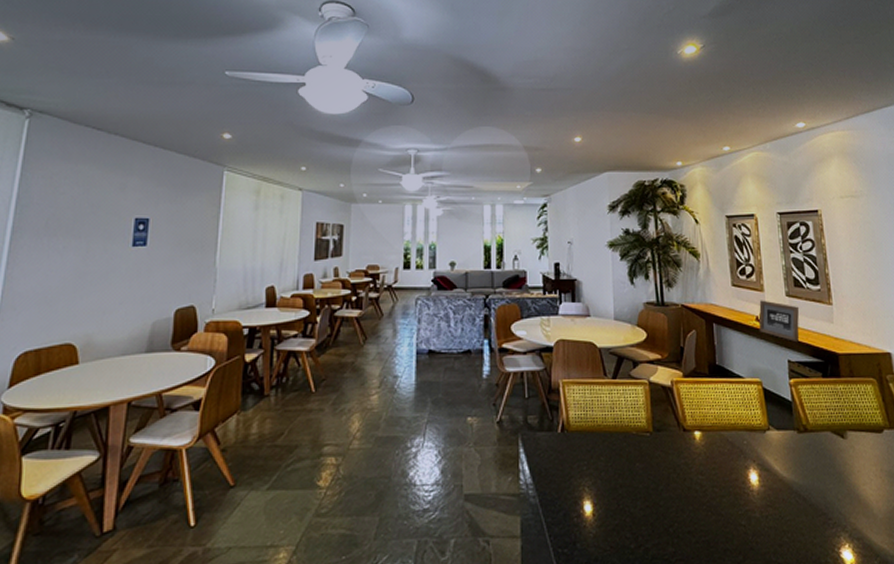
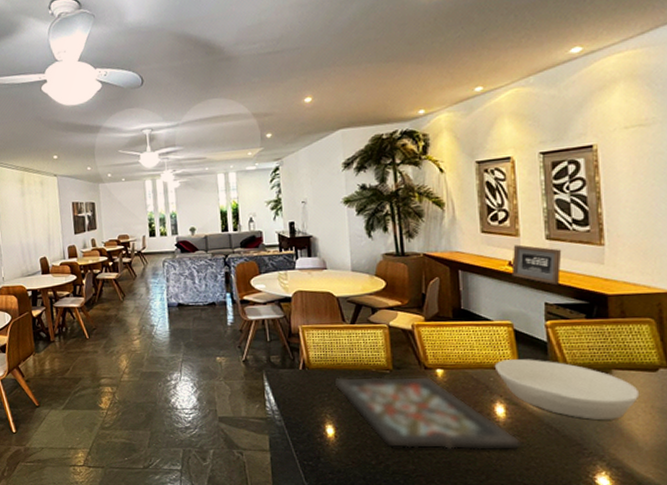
decorative tray: none [592,439,775,527] -> present [333,376,522,451]
bowl: none [747,419,871,486] -> present [494,359,640,421]

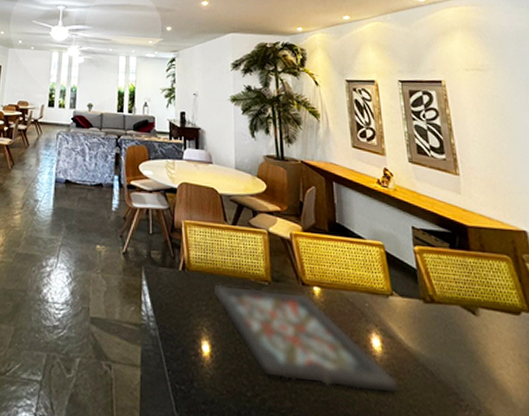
bowl: present [494,359,640,421] -> none [368,284,507,367]
picture frame: present [511,244,562,286] -> none [380,163,424,210]

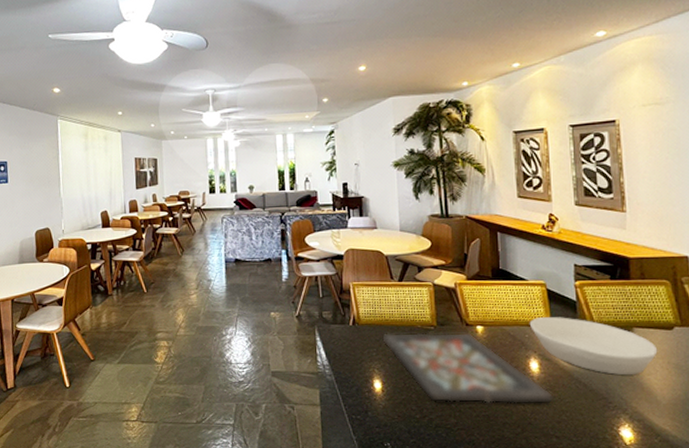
bowl: none [368,284,507,367] -> present [529,317,658,376]

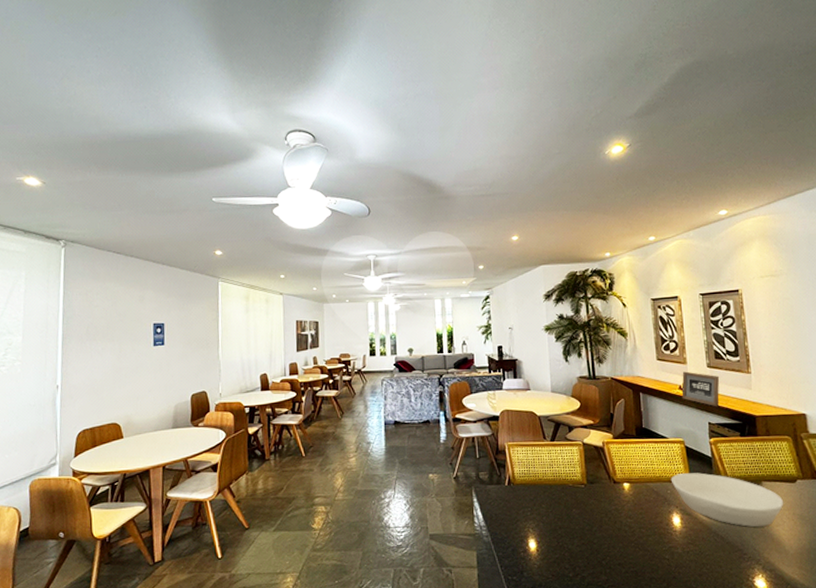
decorative tray: present [381,332,554,405] -> none [535,489,695,560]
picture frame: none [545,209,589,248] -> present [681,371,720,407]

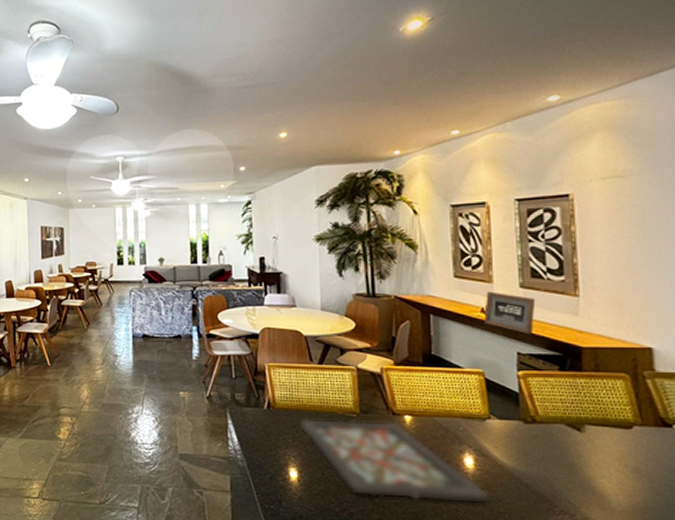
decorative tray: none [535,489,695,560] -> present [298,419,491,504]
bowl: present [670,472,784,527] -> none [464,409,613,478]

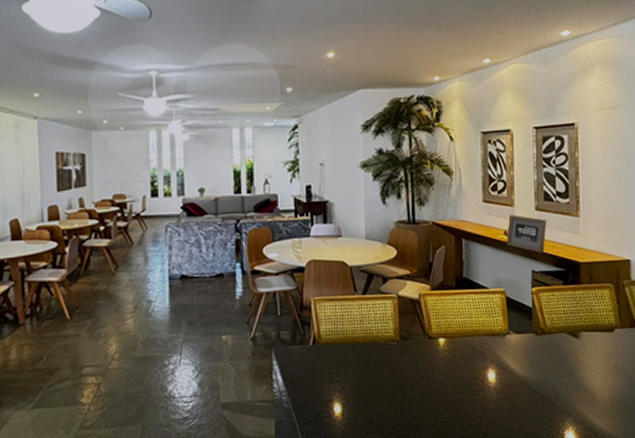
decorative tray: present [298,419,491,504] -> none [342,345,508,422]

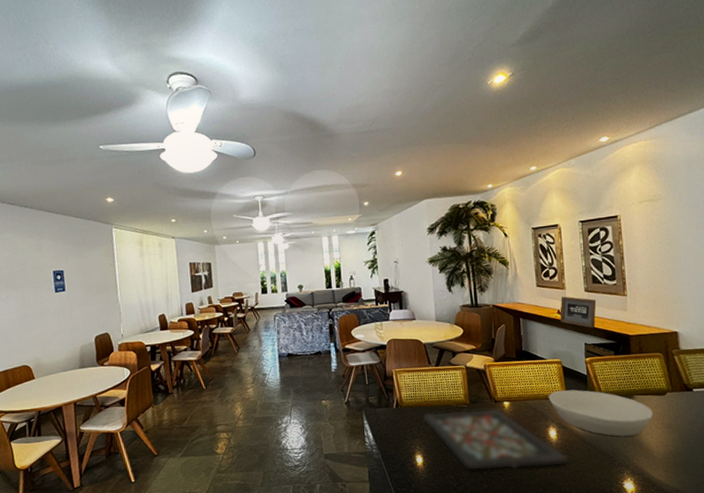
decorative tray: none [342,345,508,422] -> present [421,408,570,471]
bowl: none [488,324,600,380] -> present [548,389,654,437]

